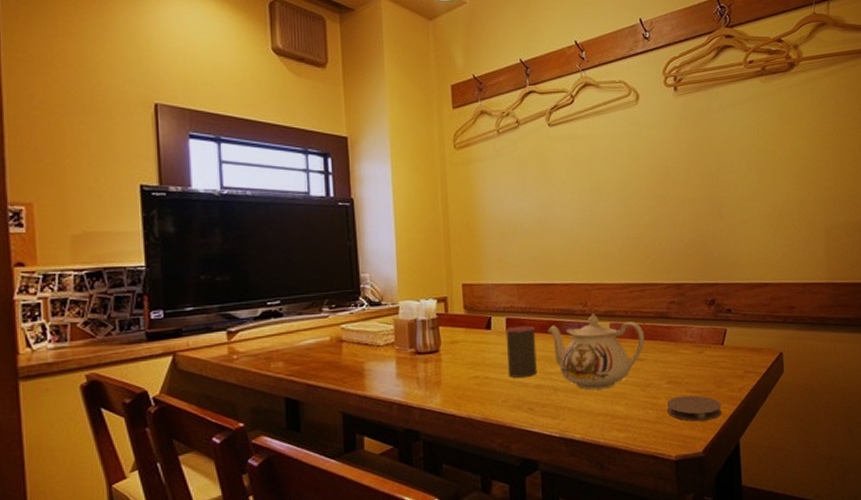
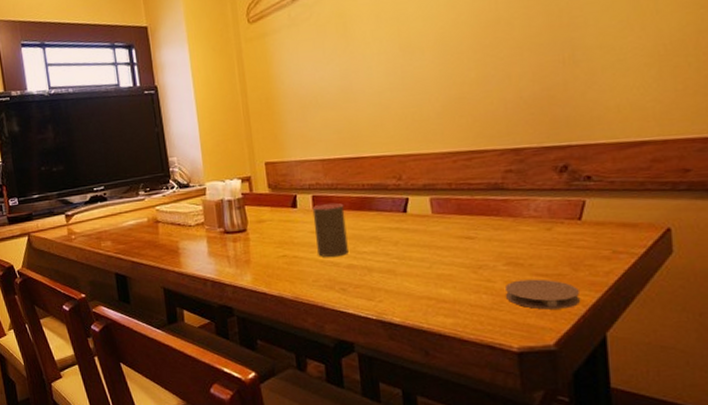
teapot: present [547,313,645,391] -> none [357,187,475,272]

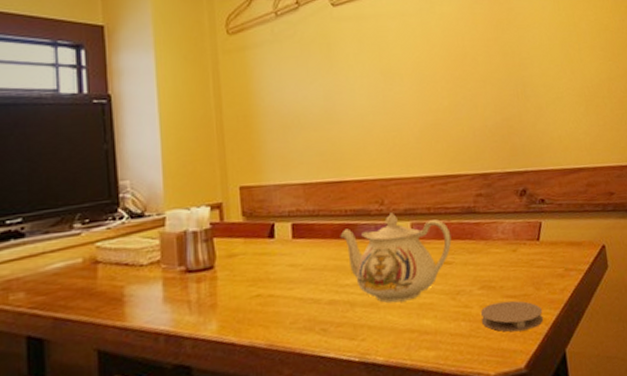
cup: present [312,203,348,257] -> none [291,231,330,294]
teapot: none [357,187,475,272] -> present [340,212,452,303]

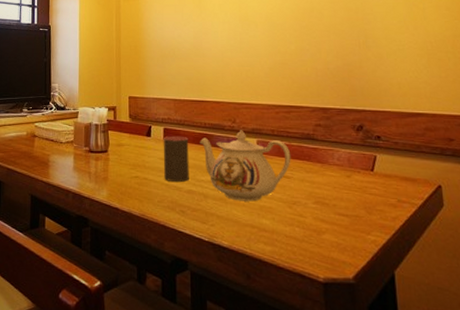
cup: none [291,231,330,294] -> present [163,135,189,182]
coaster: present [481,300,544,332] -> none [314,217,374,247]

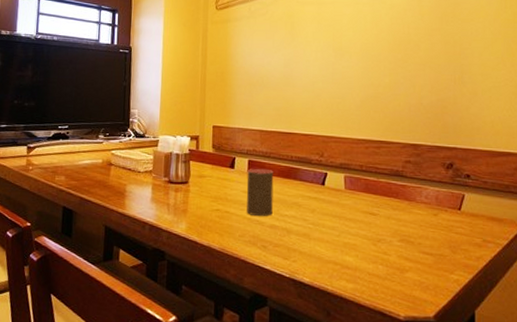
teapot: present [199,130,291,202] -> none [285,164,379,238]

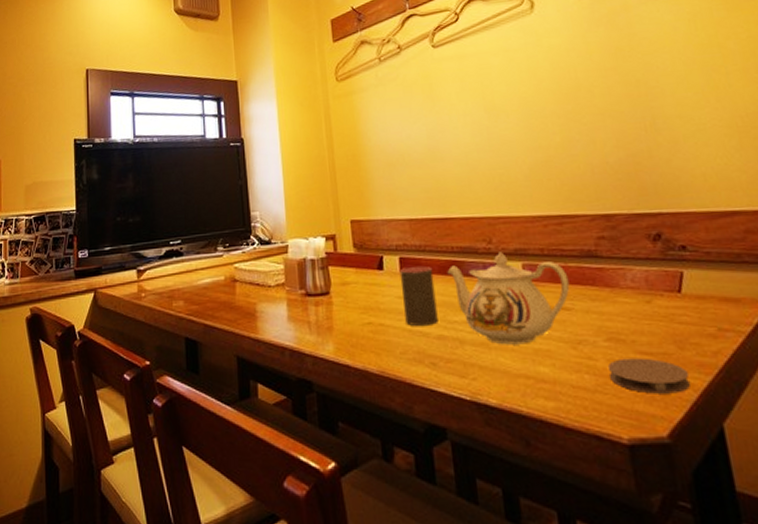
teapot: none [285,164,379,238] -> present [447,252,570,345]
coaster: none [398,256,457,286] -> present [608,358,691,394]

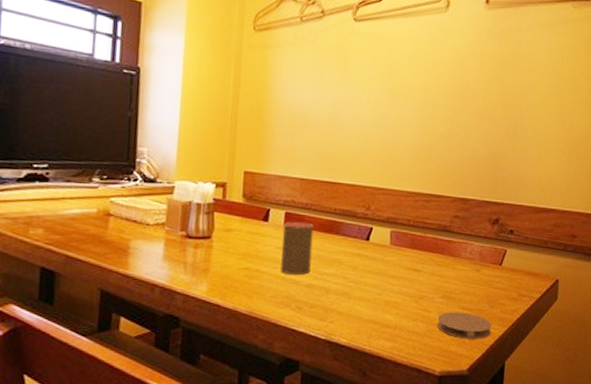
teapot: present [447,252,570,345] -> none [326,218,425,296]

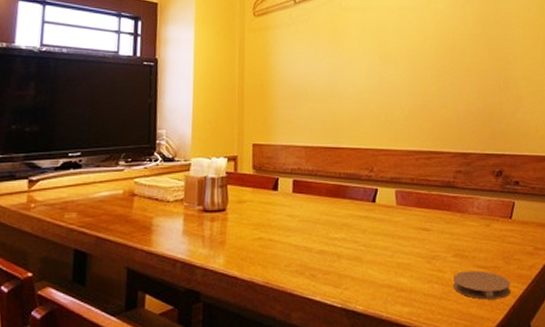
cup: present [280,221,314,275] -> none [292,188,321,241]

